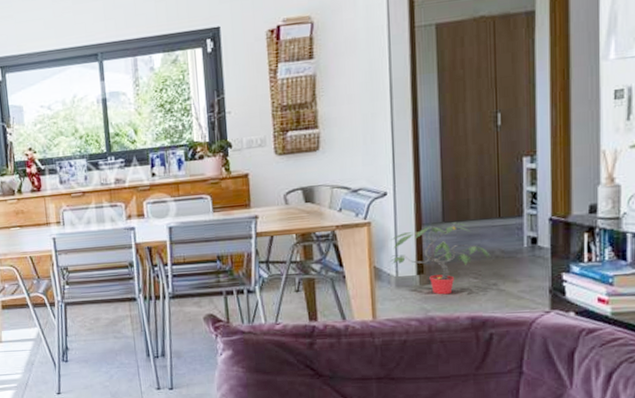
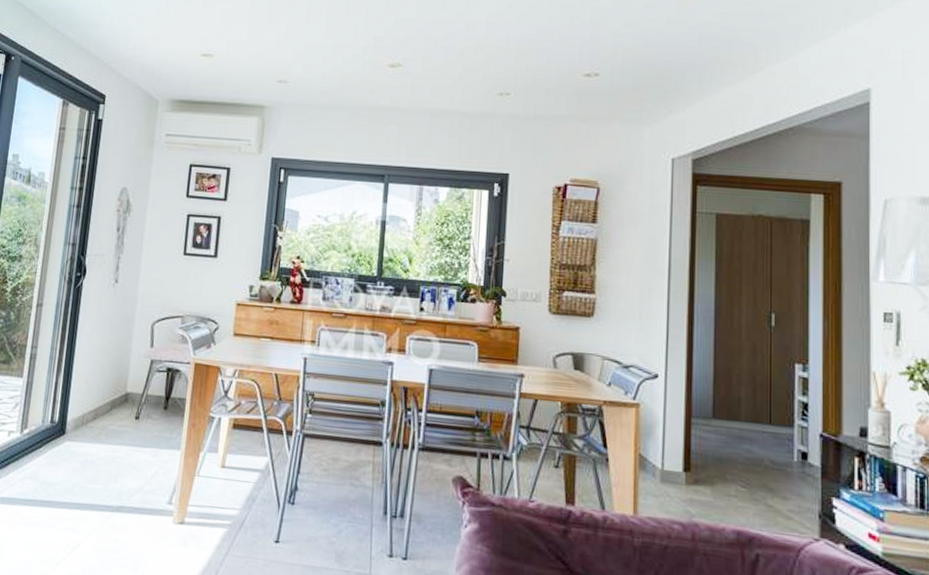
potted plant: present [389,222,491,295] -> none [655,420,760,501]

